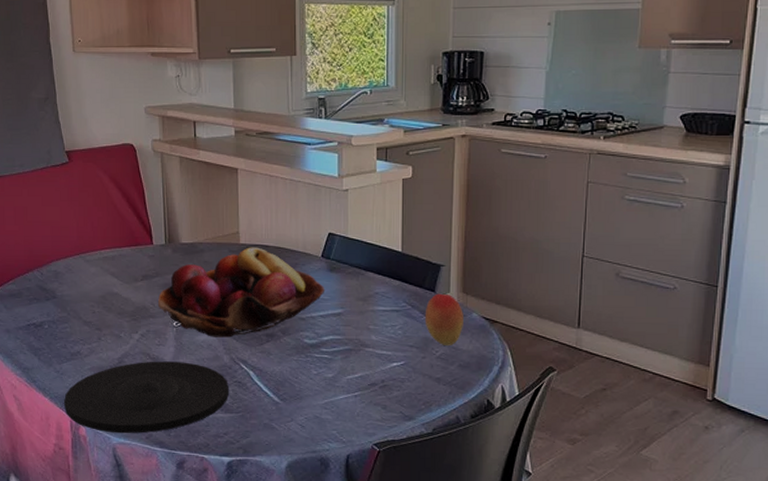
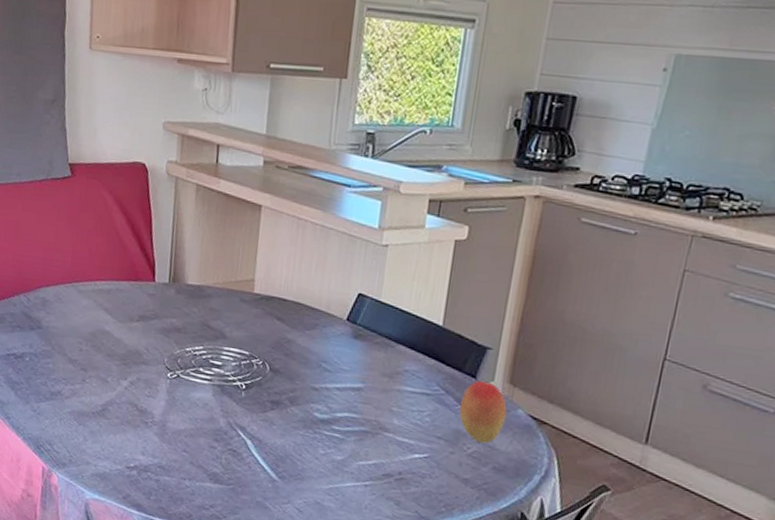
plate: present [64,361,228,434] -> none [37,412,222,493]
fruit basket: present [158,247,325,338] -> none [153,298,346,399]

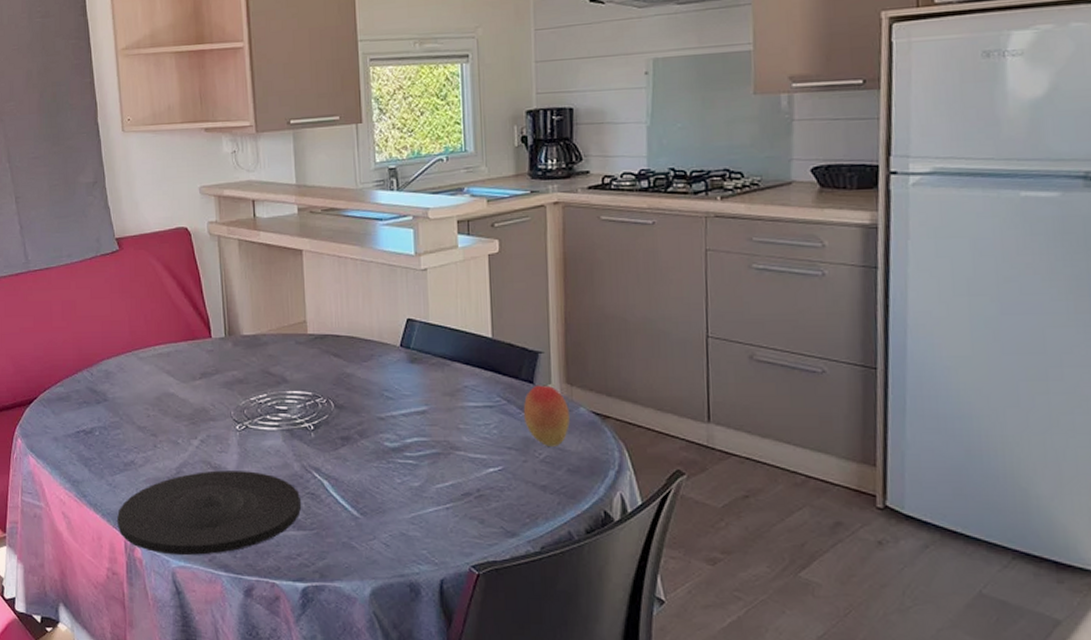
plate: none [37,412,222,493] -> present [117,470,301,556]

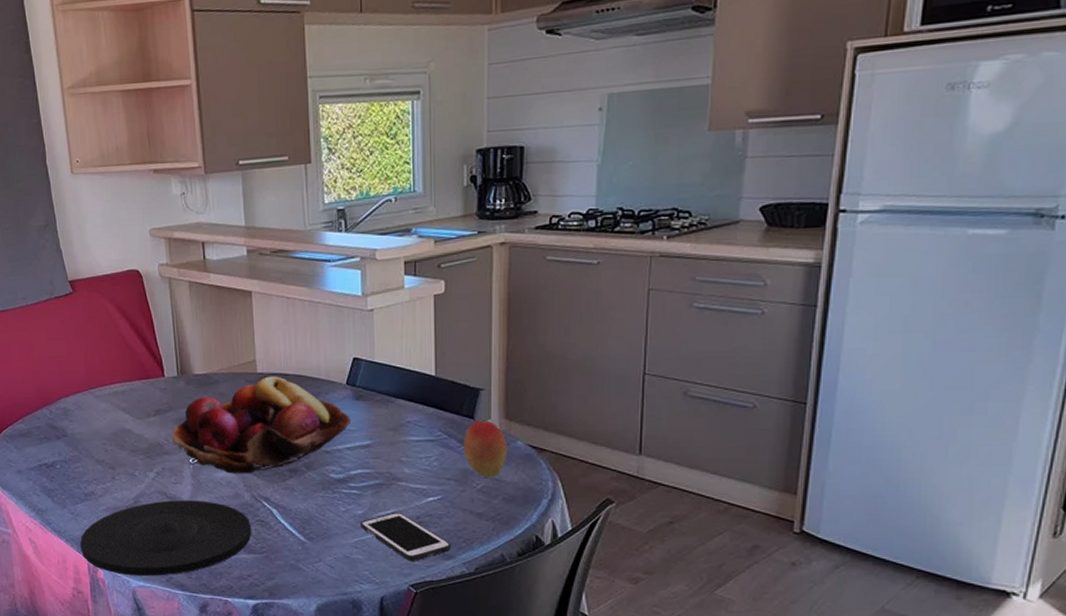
fruit basket: none [219,337,407,442] -> present [173,376,352,474]
cell phone: none [417,483,515,539] -> present [360,511,451,561]

